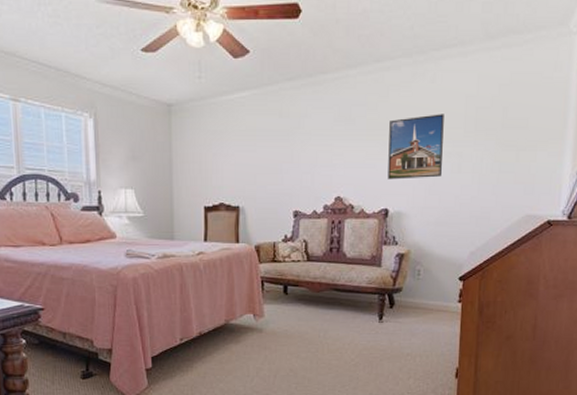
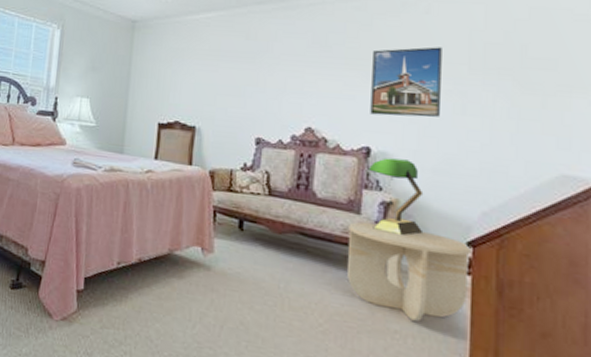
side table: none [371,272,463,344] -> present [347,222,473,321]
table lamp: none [387,216,429,280] -> present [369,158,424,236]

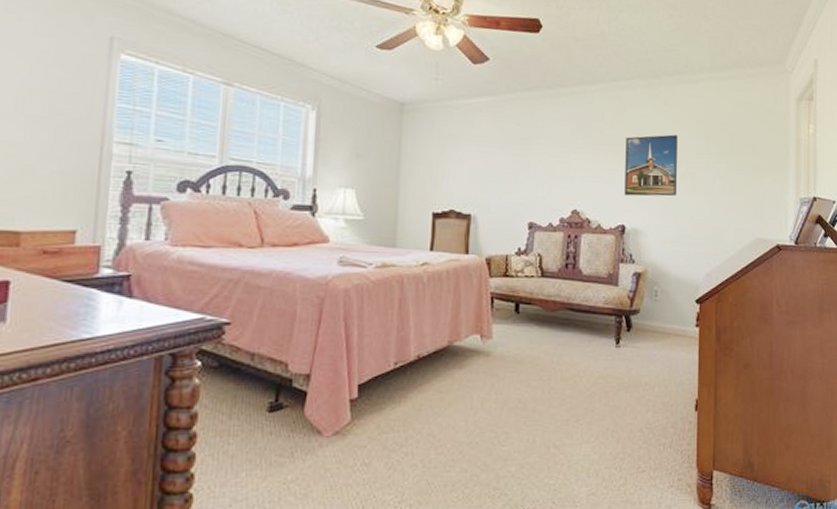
side table: present [347,222,473,321] -> none [608,292,700,372]
table lamp: present [369,158,424,236] -> none [624,234,666,301]

